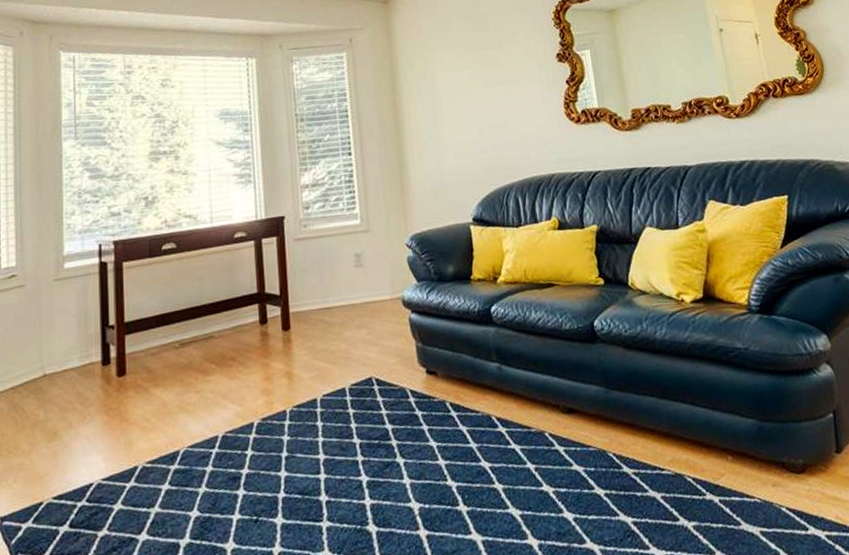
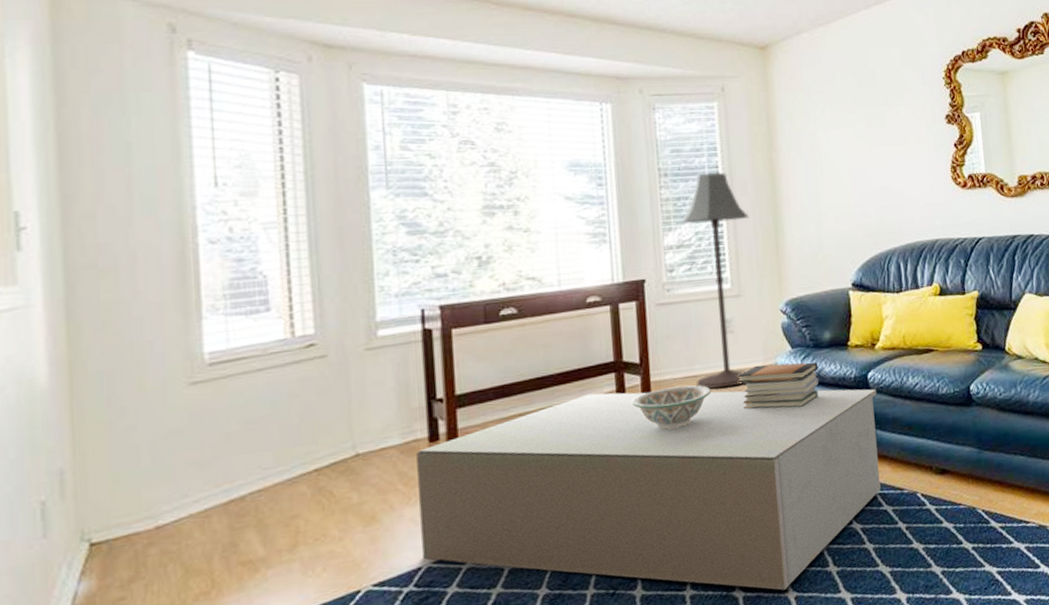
coffee table: none [92,322,509,528] -> present [416,389,882,590]
decorative bowl: none [273,316,344,359] -> present [631,385,712,430]
floor lamp: none [315,116,377,321] -> present [680,172,749,389]
book stack: none [368,295,444,342] -> present [738,362,819,410]

